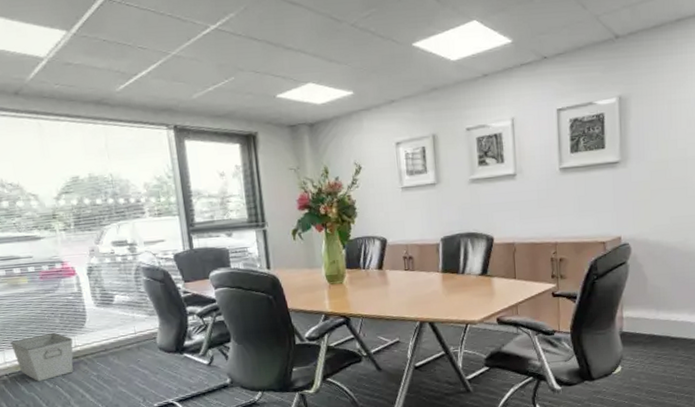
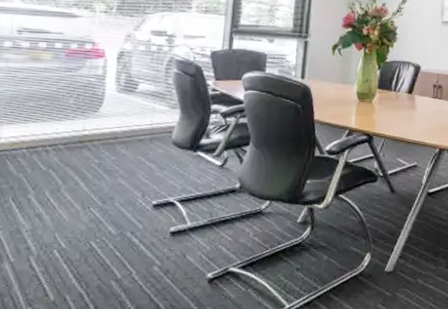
storage bin: present [10,332,74,381] -> none [12,112,83,162]

